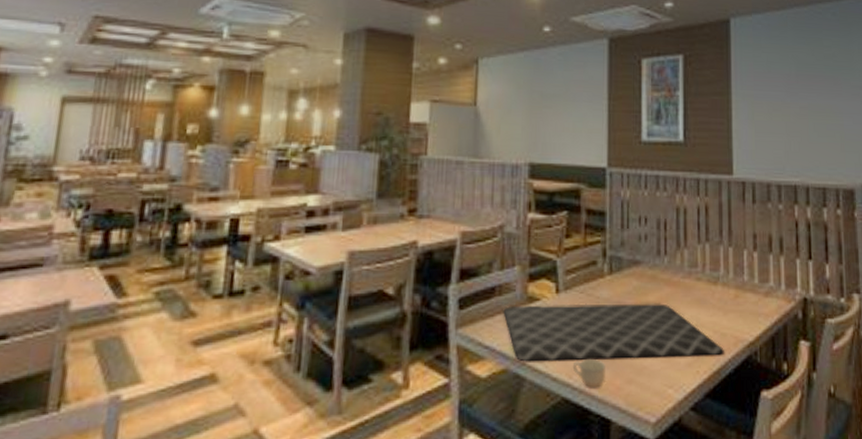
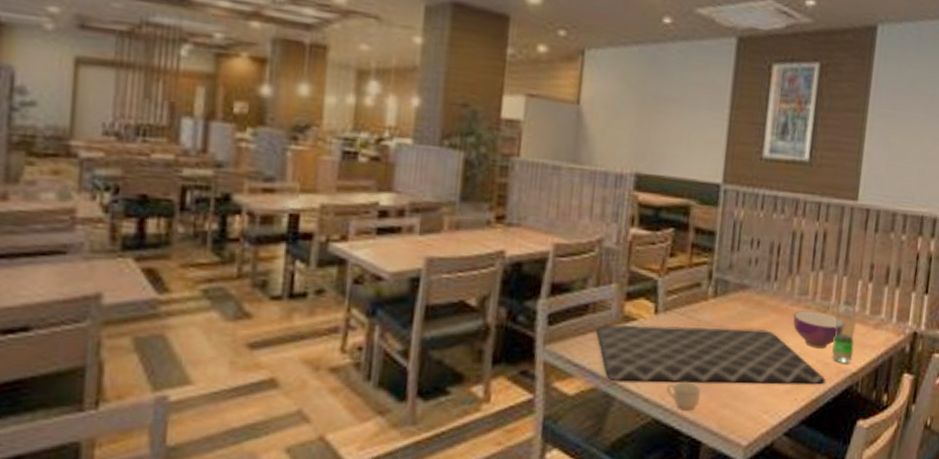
bowl: none [685,283,728,319] -> present [793,311,836,349]
bottle: none [726,271,748,333] -> present [832,301,856,363]

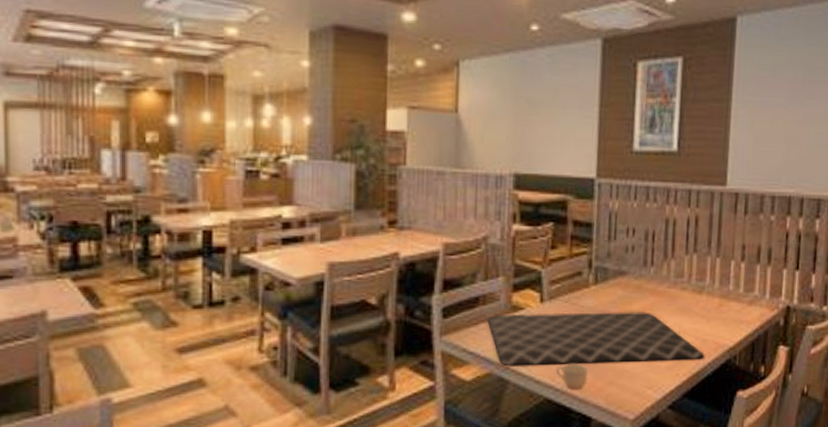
bowl: present [793,311,836,349] -> none [670,292,712,326]
bottle: present [832,301,856,363] -> none [709,281,731,339]

